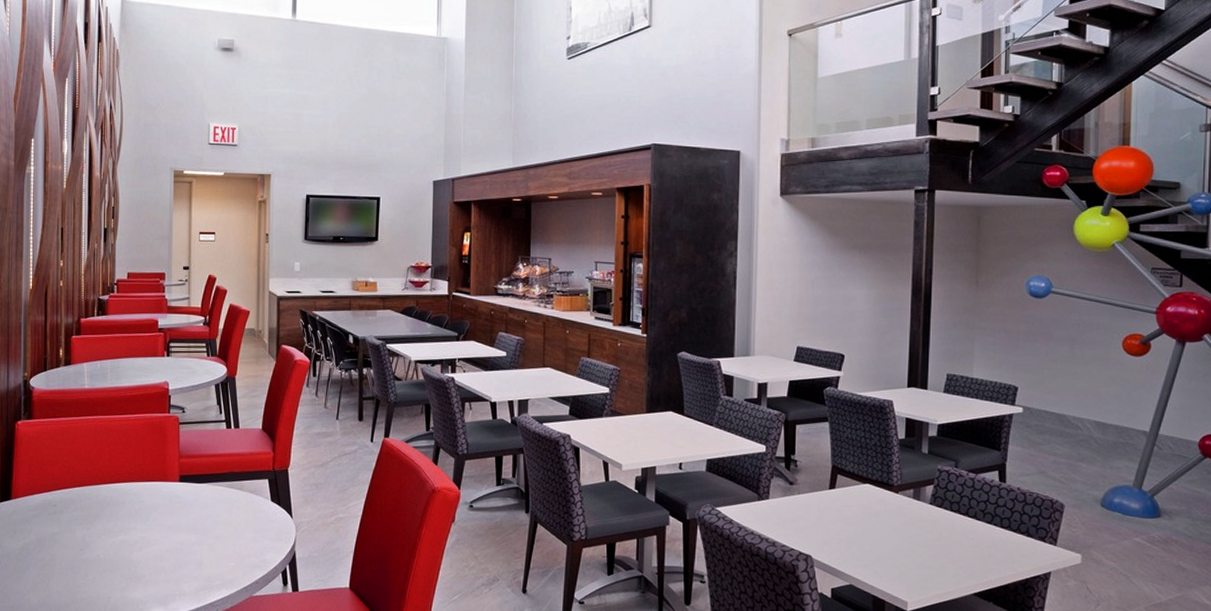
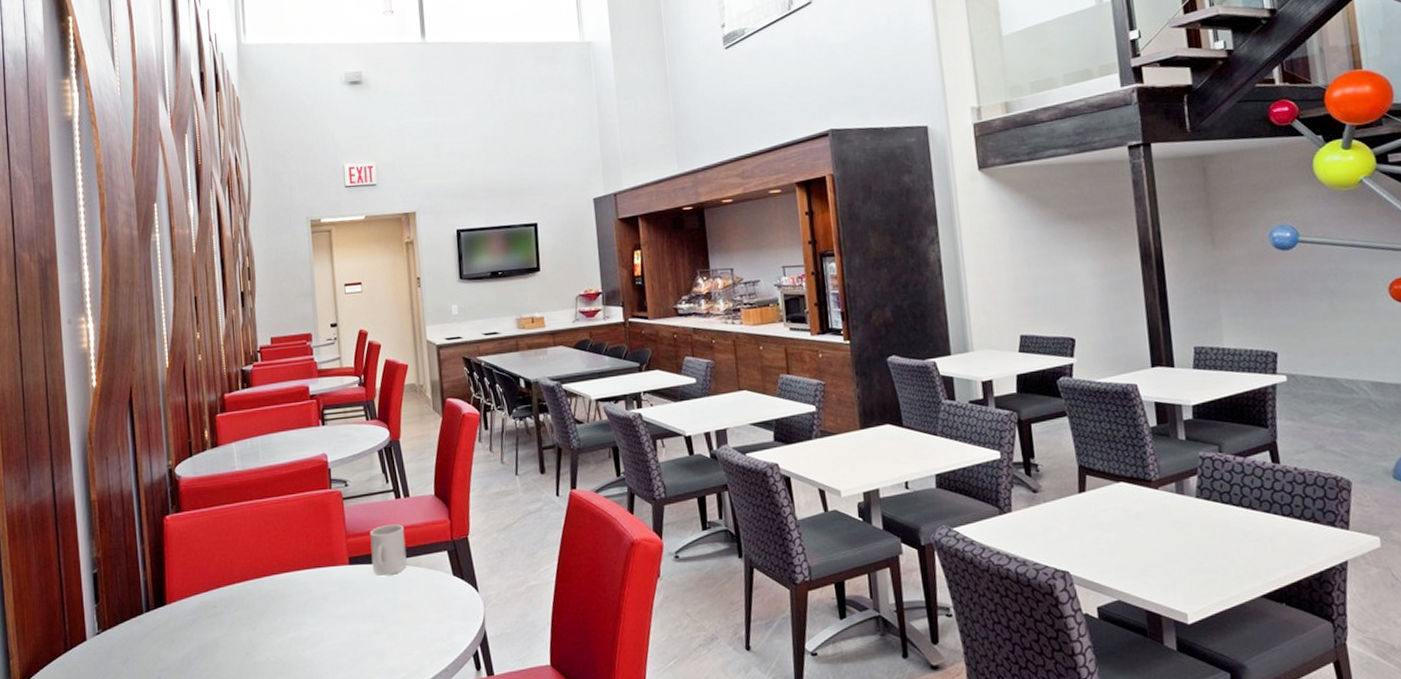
cup: none [200,451,232,495] -> present [370,524,407,576]

